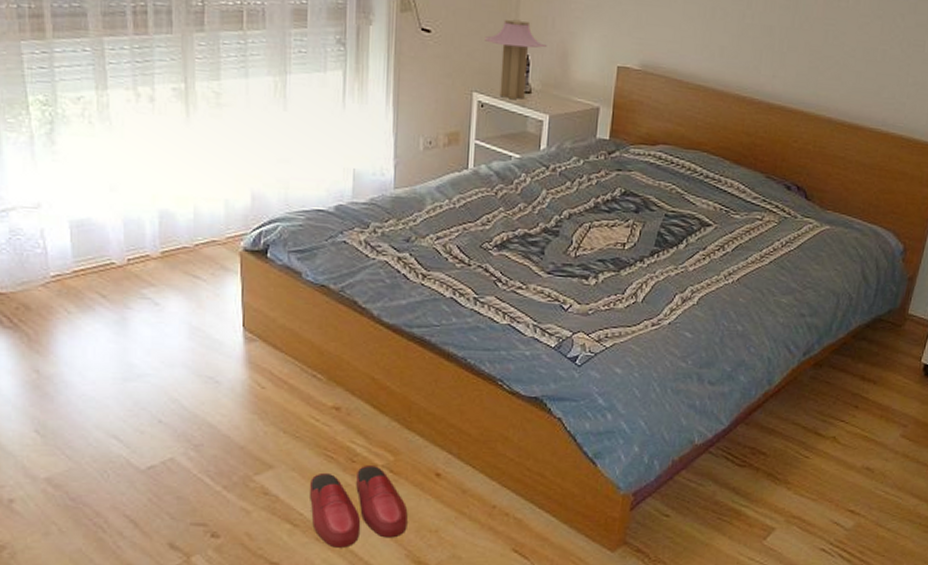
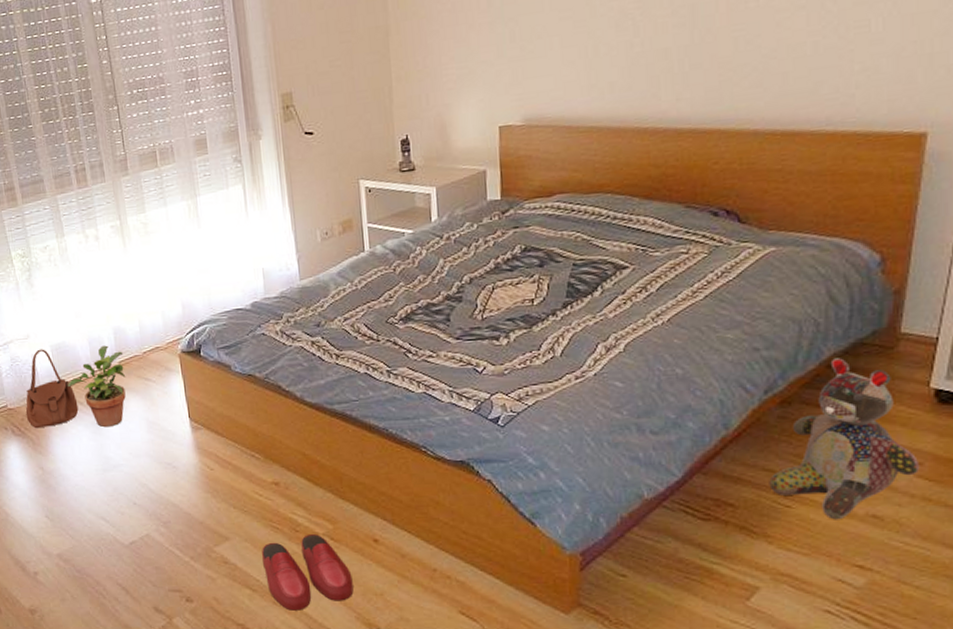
handbag: none [22,223,99,322] -> present [25,349,79,429]
potted plant: none [87,230,169,329] -> present [67,345,126,428]
table lamp: present [485,19,547,100] -> none [363,104,424,180]
stuffed bear: none [795,330,905,471] -> present [769,358,920,520]

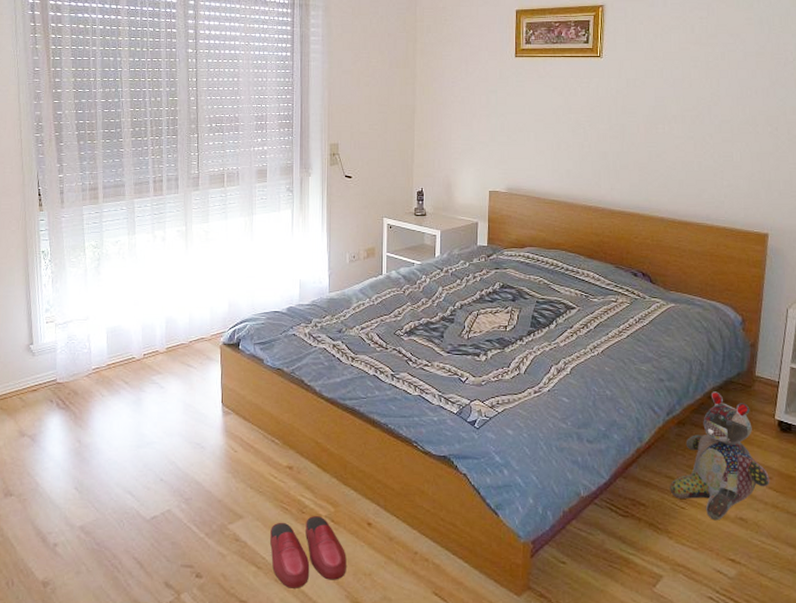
handbag: present [25,349,79,429] -> none [73,330,123,403]
potted plant: present [67,345,126,428] -> none [116,332,172,407]

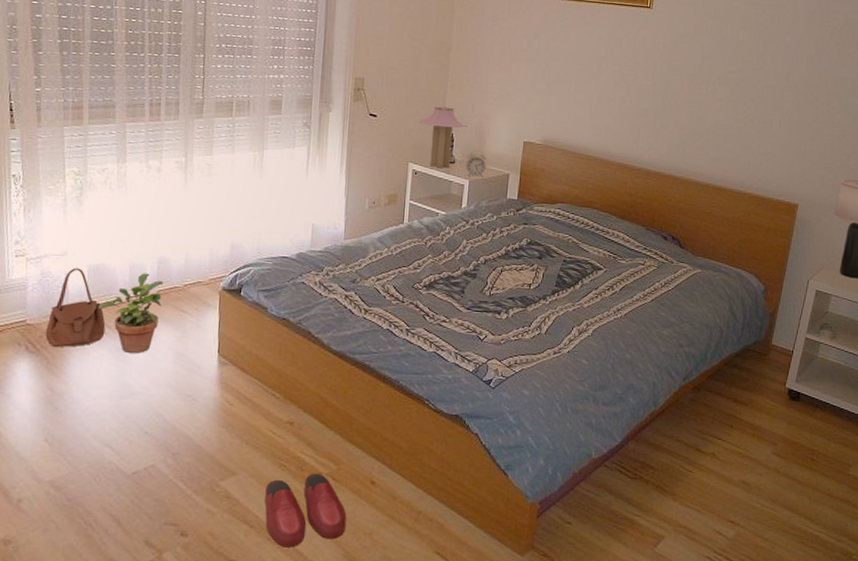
handbag: none [73,330,123,403] -> present [45,267,106,348]
potted plant: none [116,332,172,407] -> present [97,273,164,354]
table lamp: none [390,164,435,222] -> present [419,106,468,169]
alarm clock: none [437,202,455,227] -> present [466,150,486,177]
stuffed bear: present [670,391,771,521] -> none [679,358,775,484]

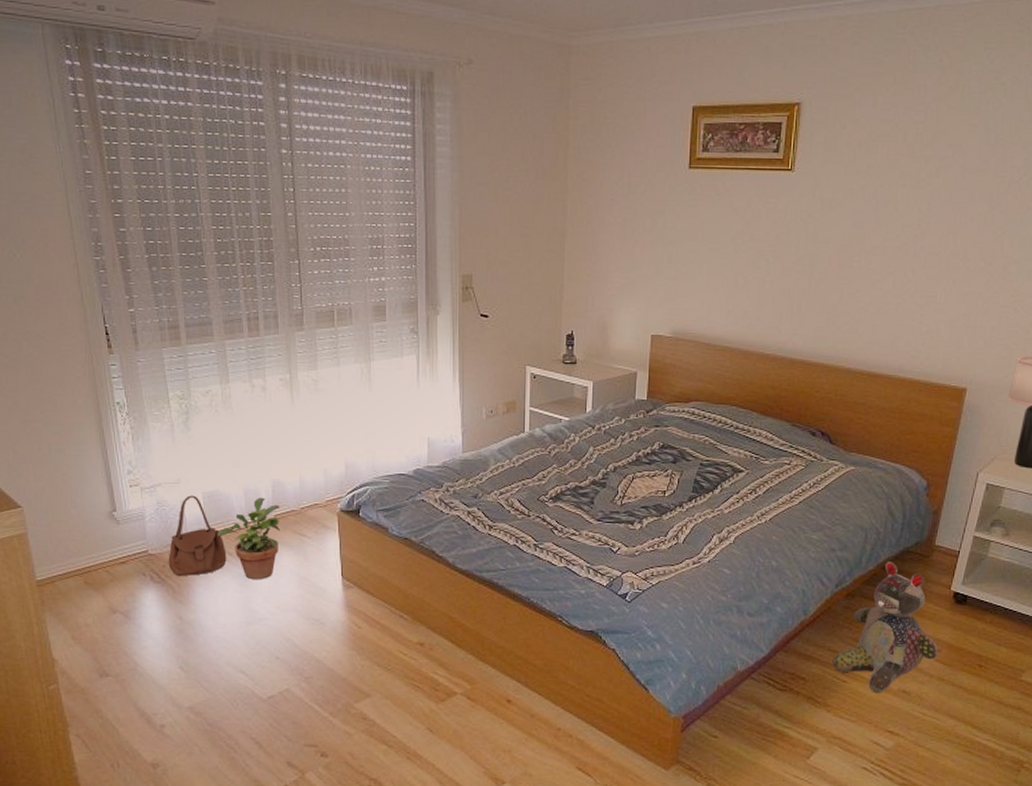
slippers: present [265,474,347,548] -> none [401,694,484,766]
table lamp: present [419,106,468,169] -> none [535,301,588,371]
alarm clock: present [466,150,486,177] -> none [589,348,611,377]
stuffed bear: none [679,358,775,484] -> present [832,562,939,694]

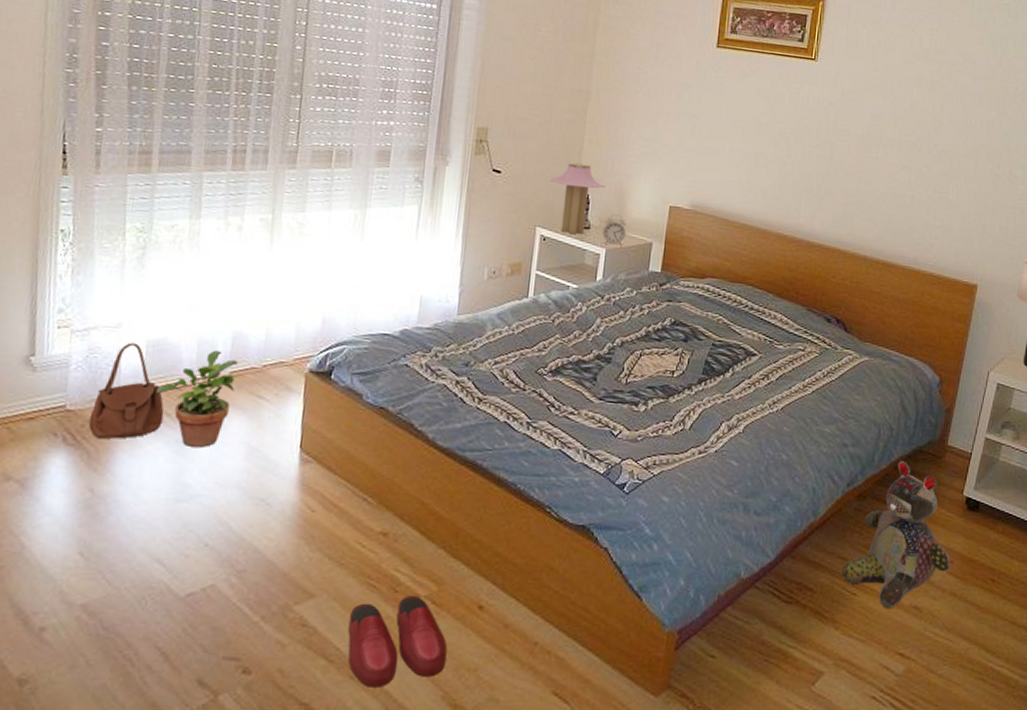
slippers: none [401,694,484,766] -> present [348,596,448,688]
table lamp: none [535,301,588,371] -> present [550,163,606,235]
alarm clock: none [589,348,611,377] -> present [602,214,627,245]

